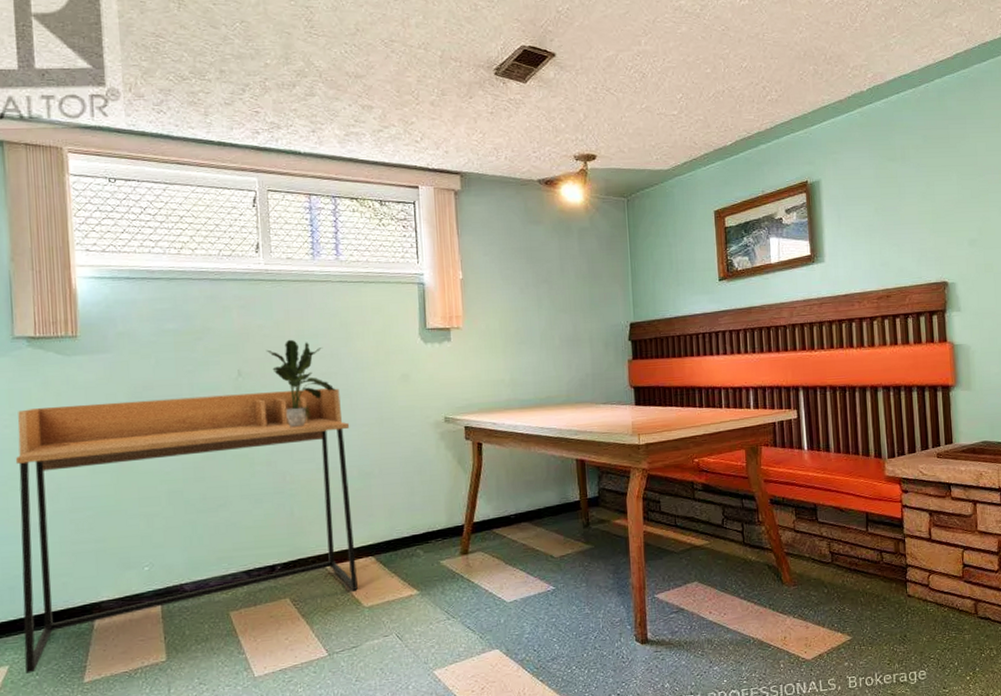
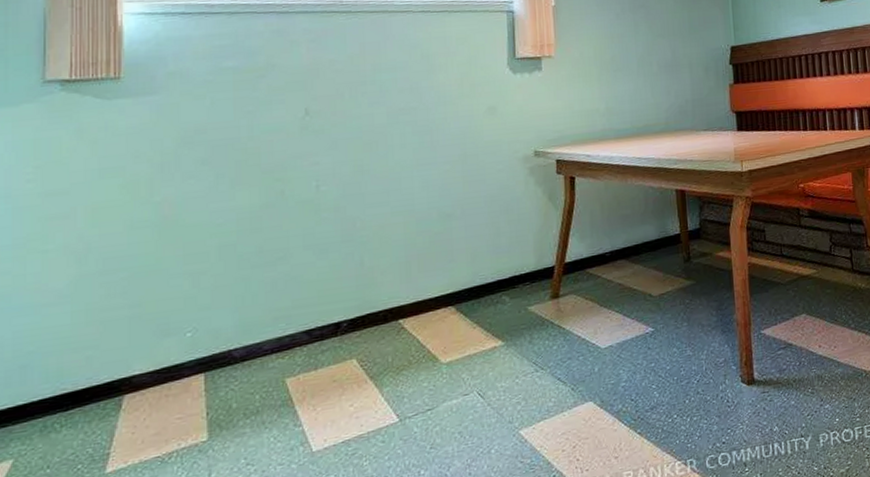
desk: present [15,388,358,674] -> none [34,124,435,467]
potted plant: present [266,339,335,427] -> none [337,73,414,168]

